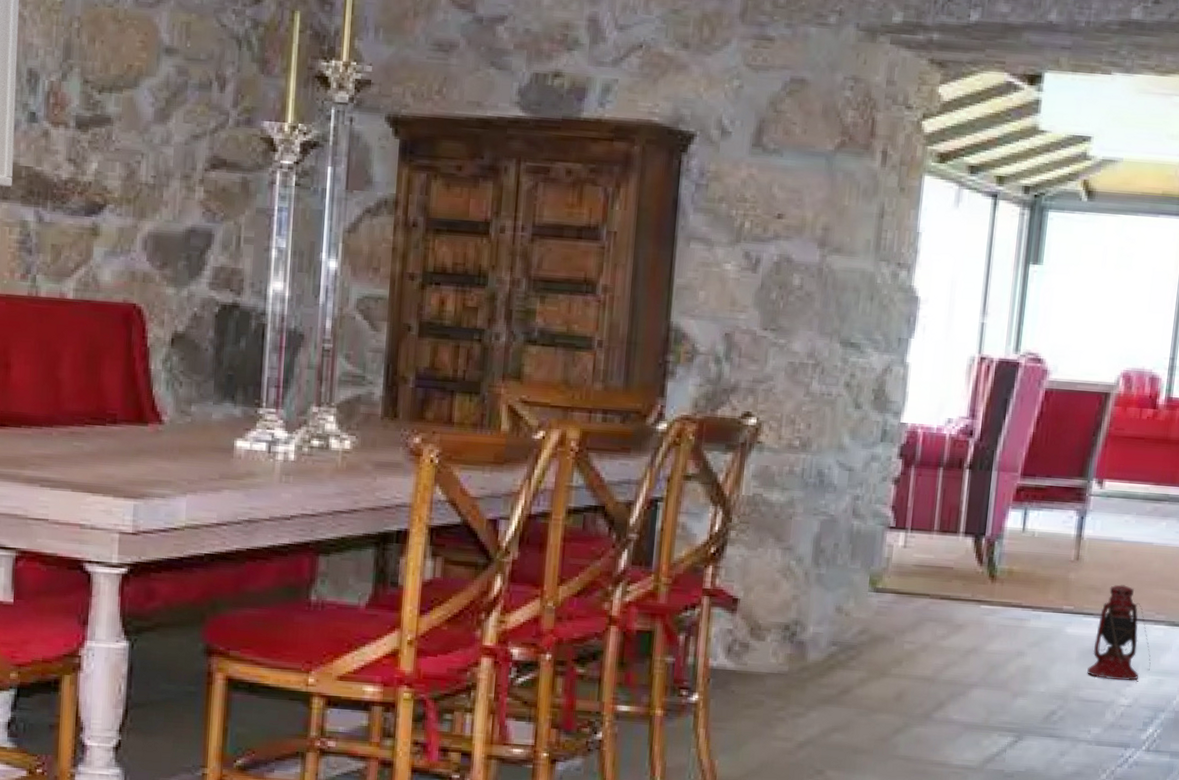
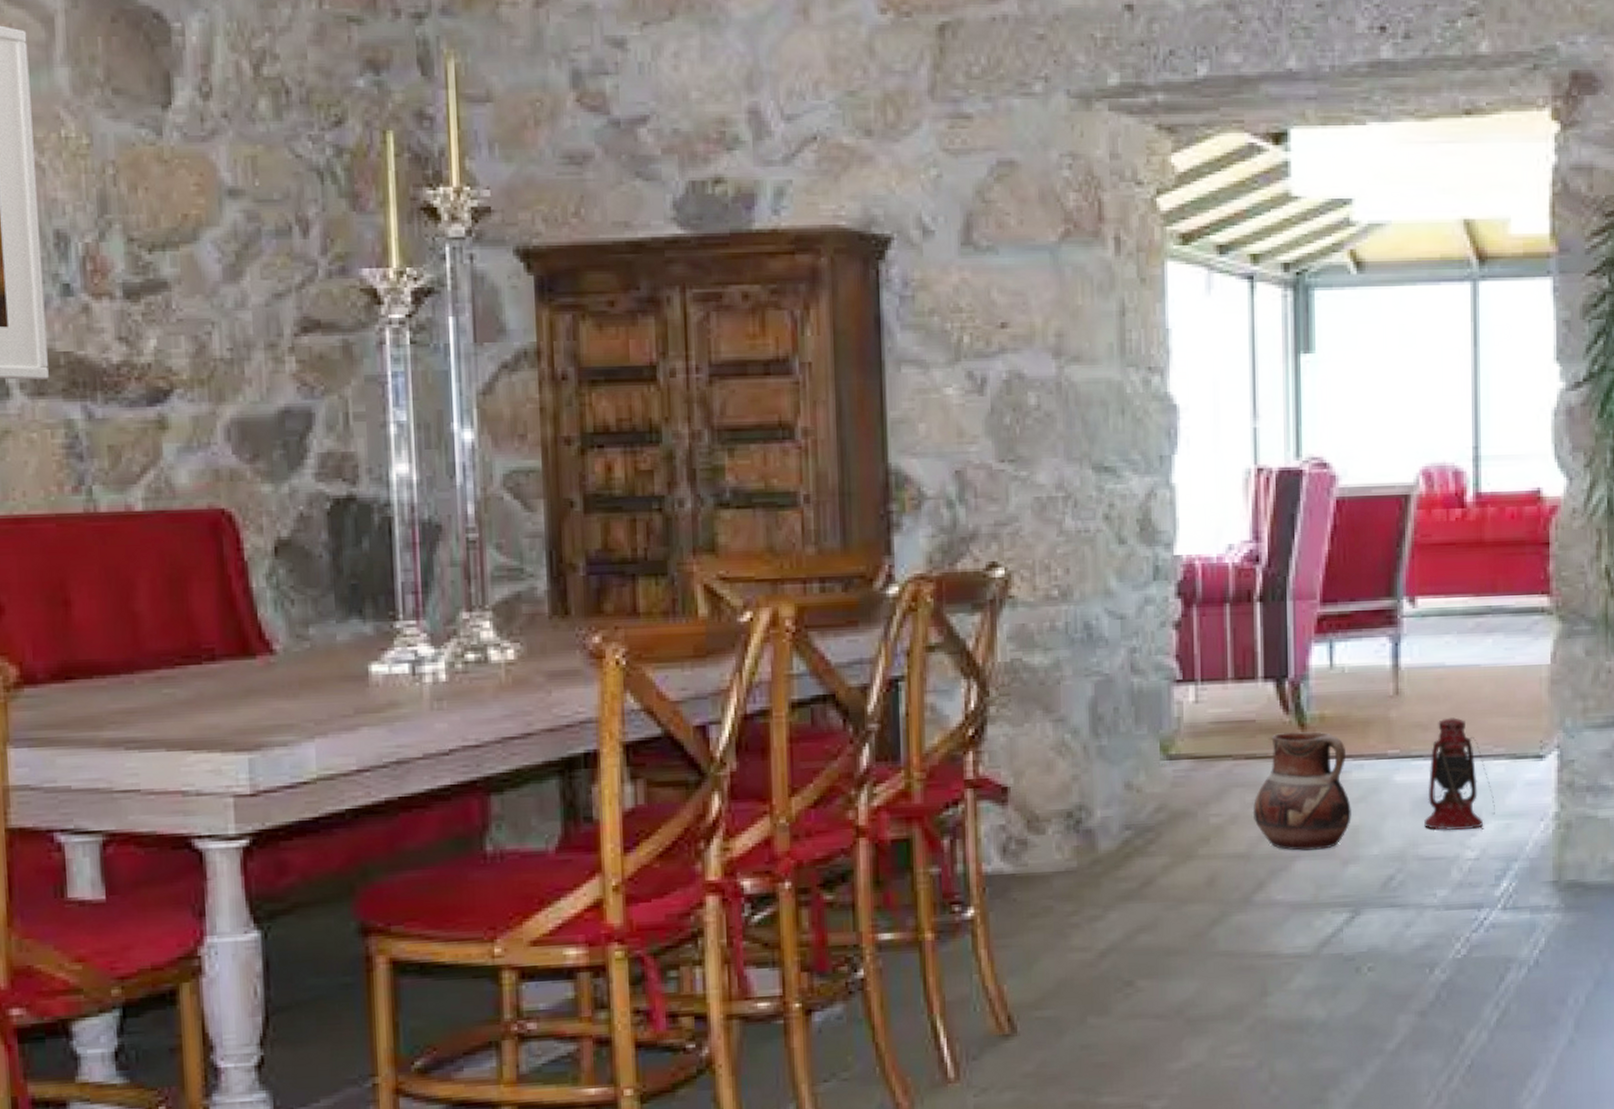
ceramic pot: none [941,580,1028,682] -> present [1252,731,1351,851]

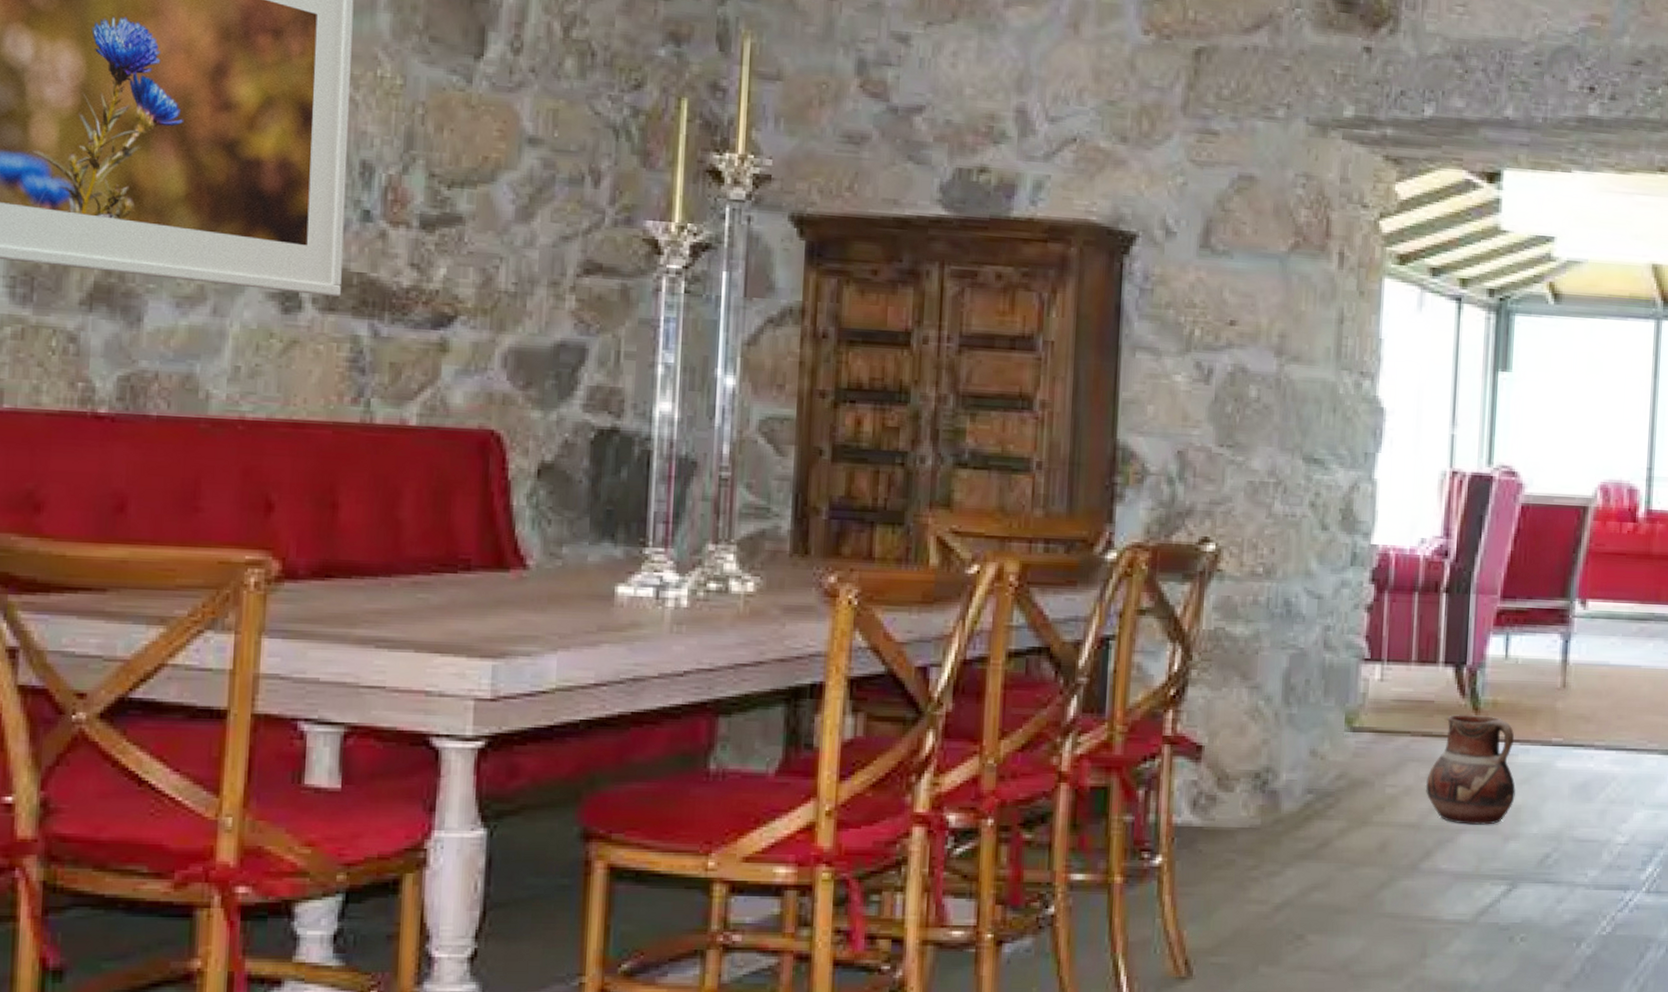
lantern: present [1424,717,1495,831] -> none [1581,712,1646,817]

